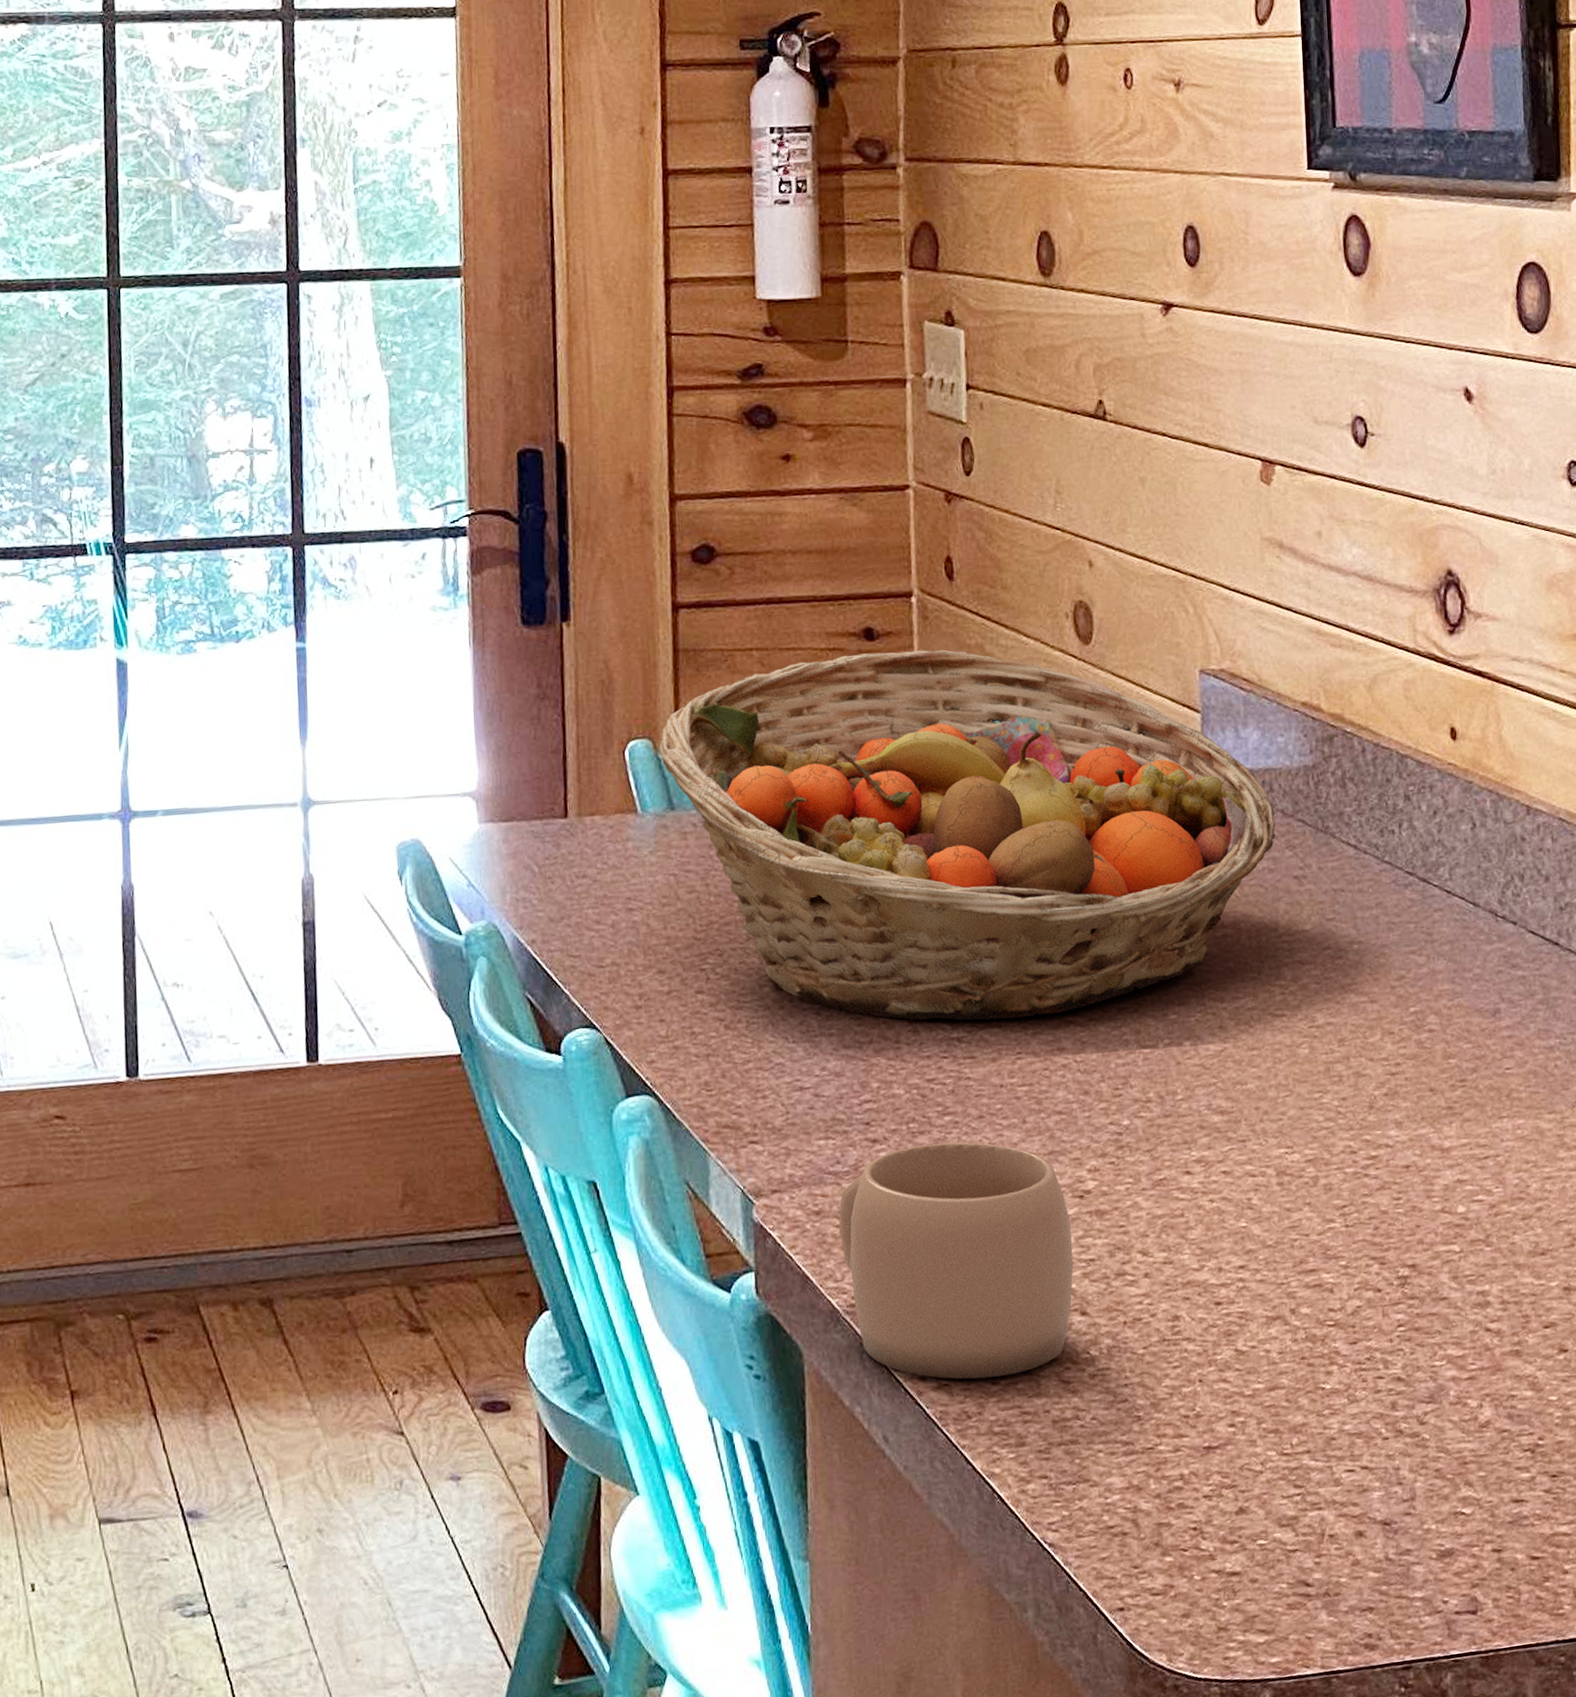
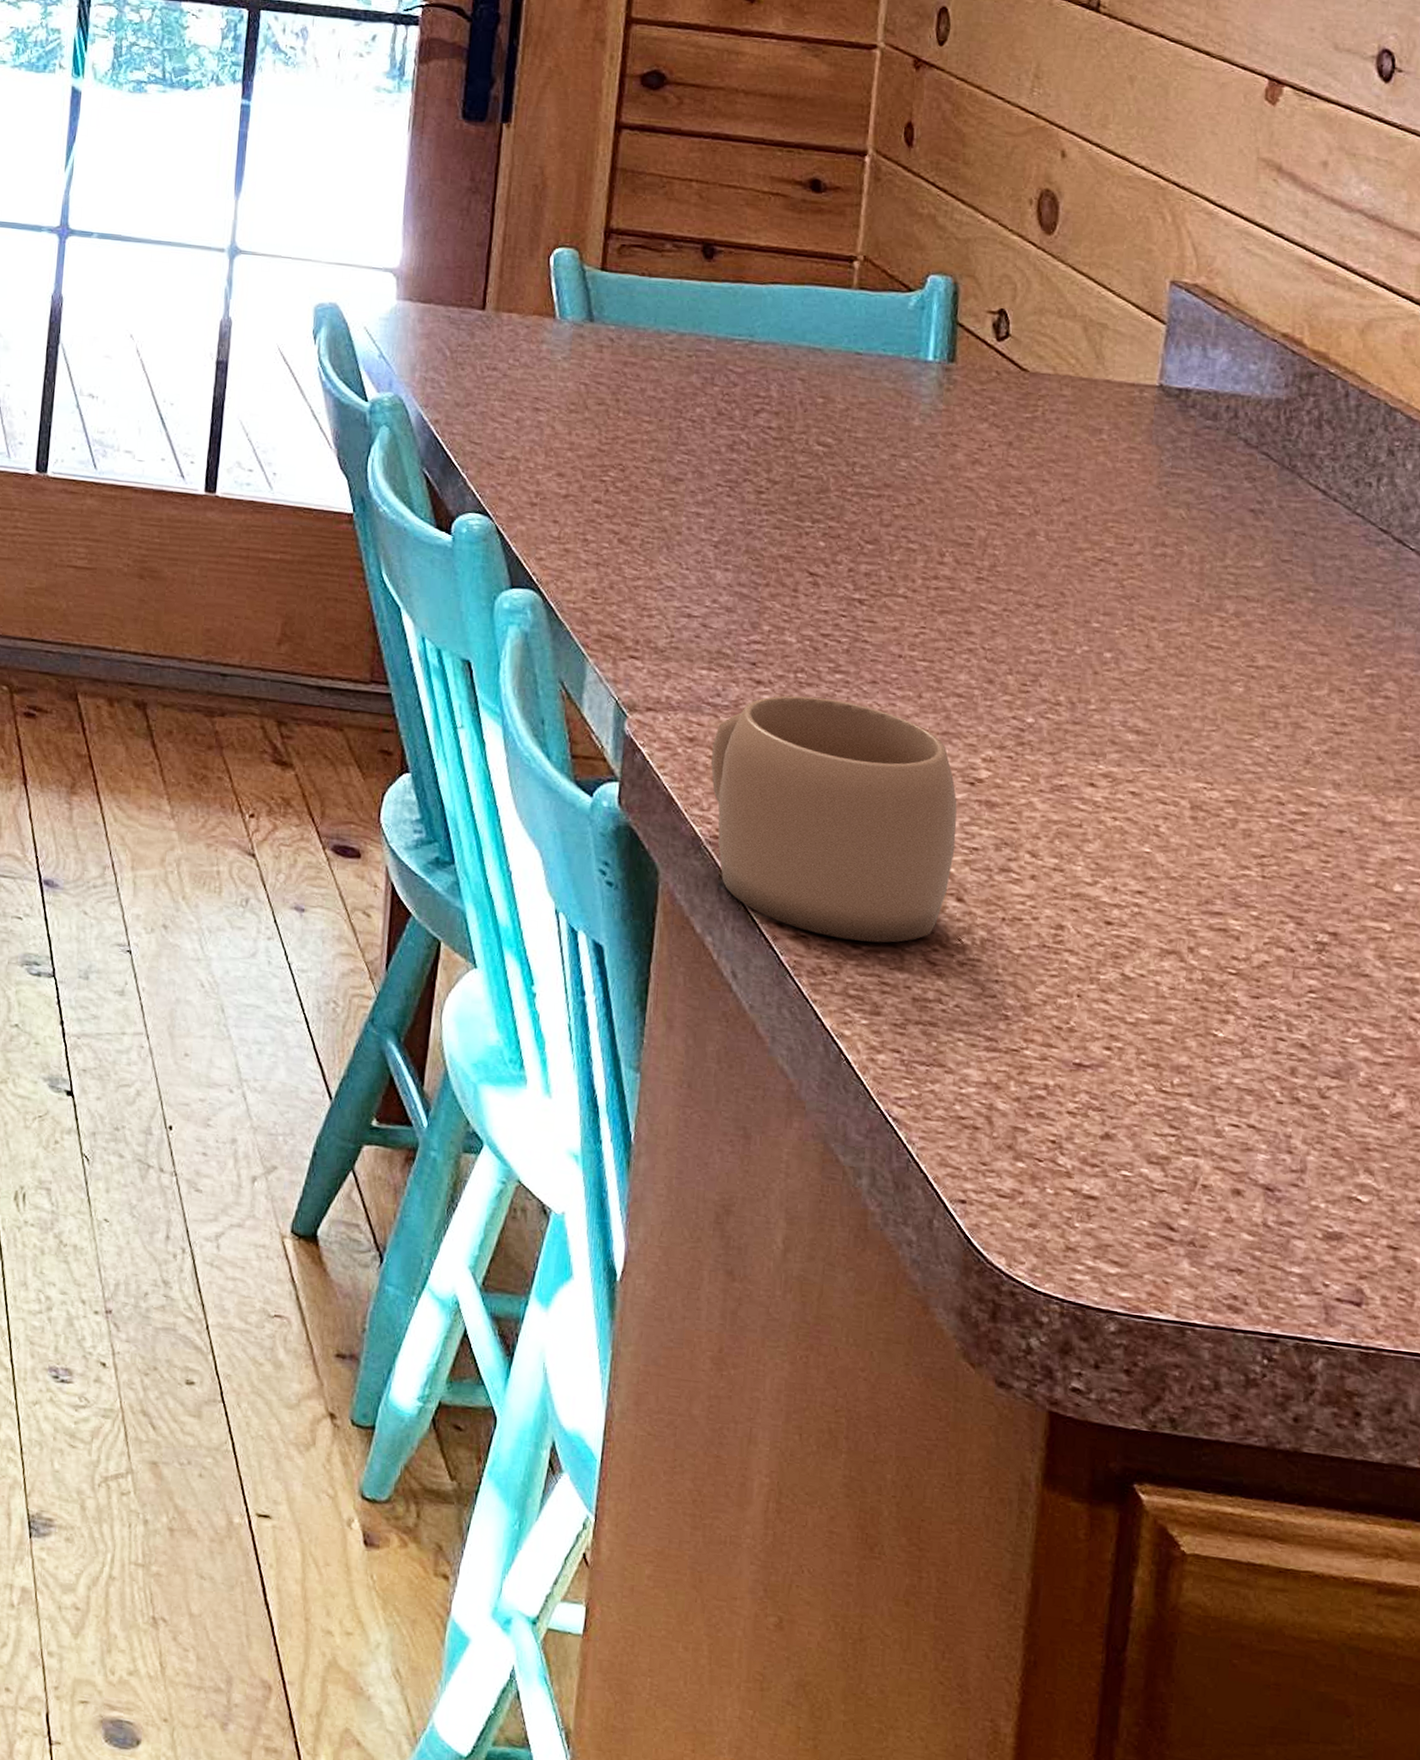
fruit basket: present [659,649,1275,1021] -> none [584,201,1237,597]

